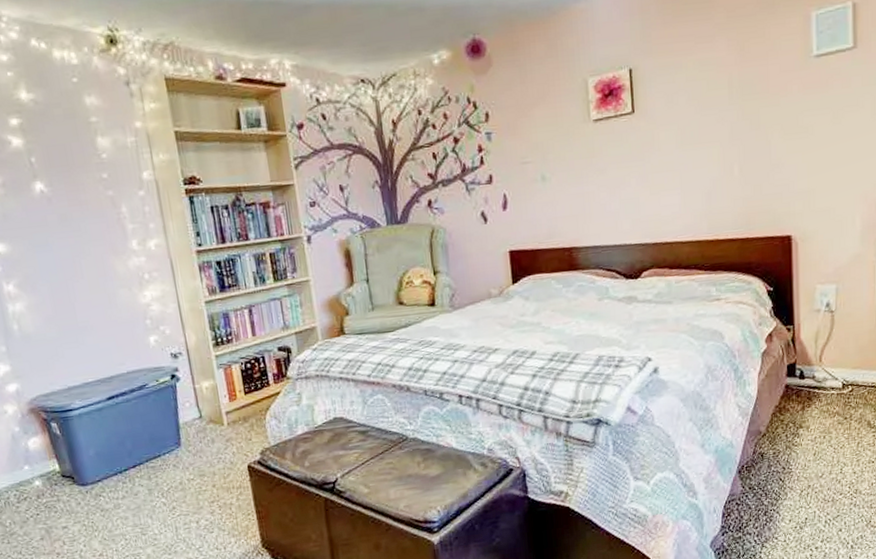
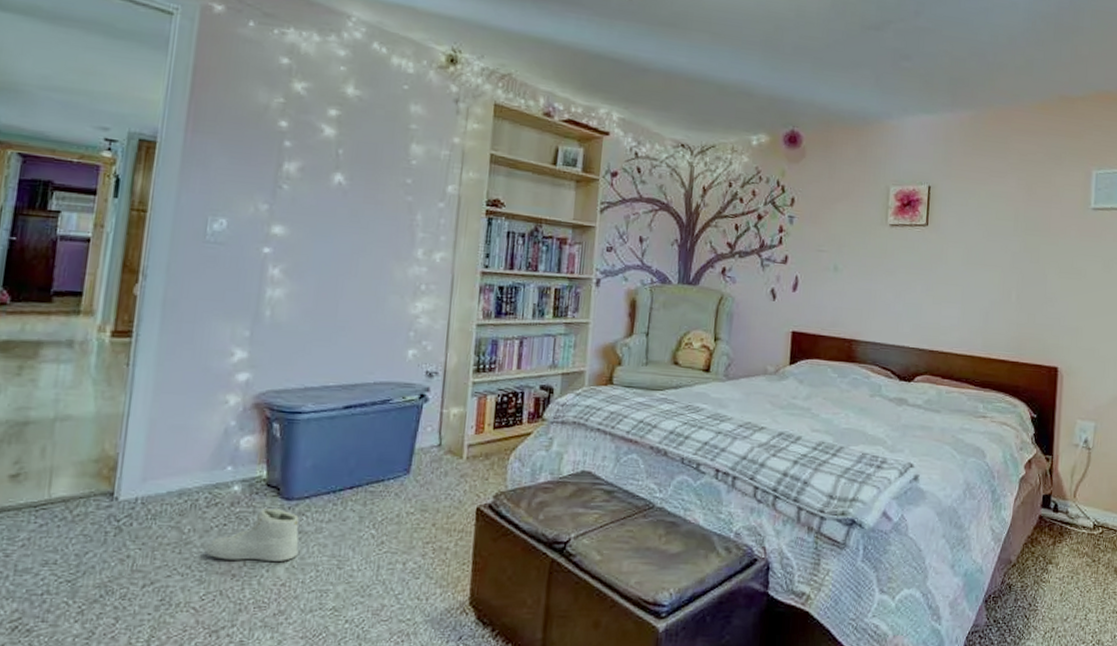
sneaker: none [28,494,106,543] -> present [206,508,299,561]

